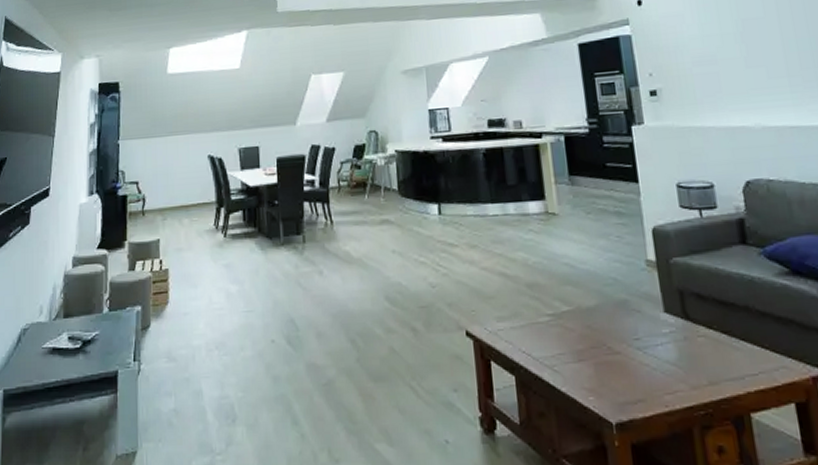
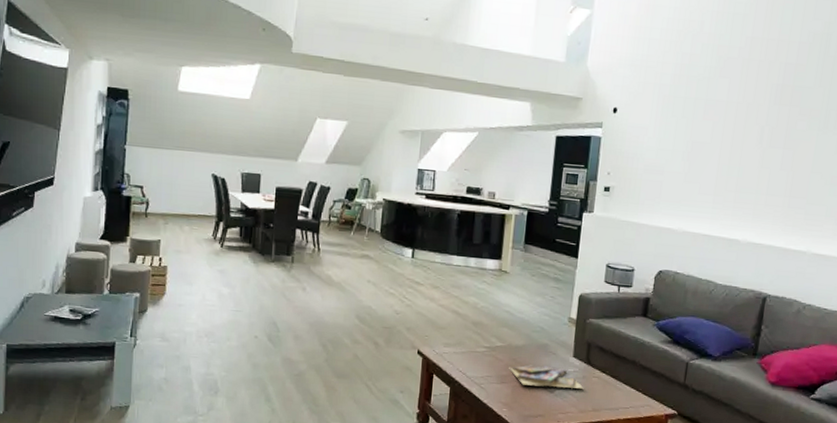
video game cases: none [584,328,689,360] -> present [509,364,584,389]

